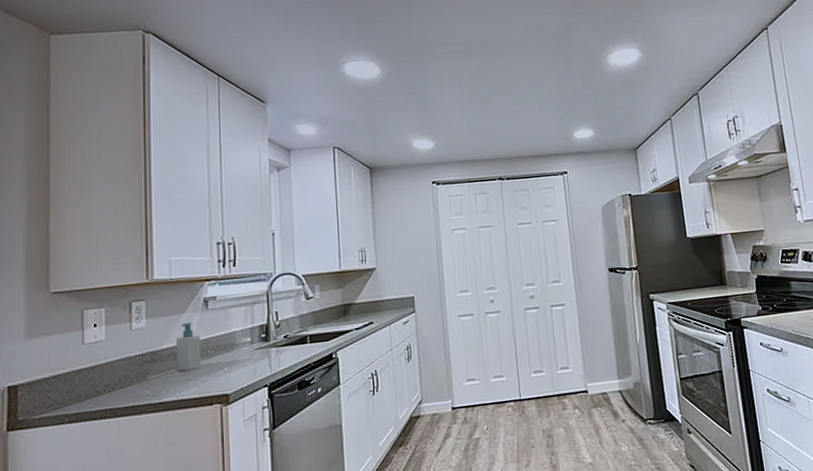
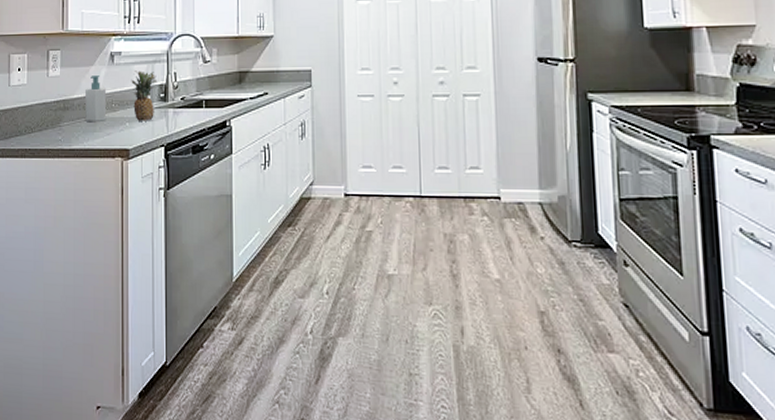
fruit: none [228,313,258,365] -> present [131,71,158,121]

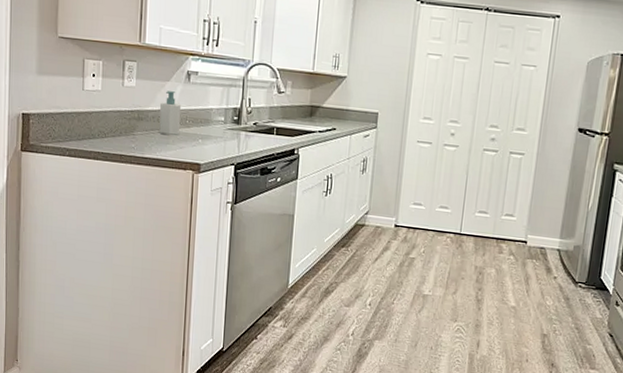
fruit: present [131,71,158,121] -> none [206,92,233,141]

